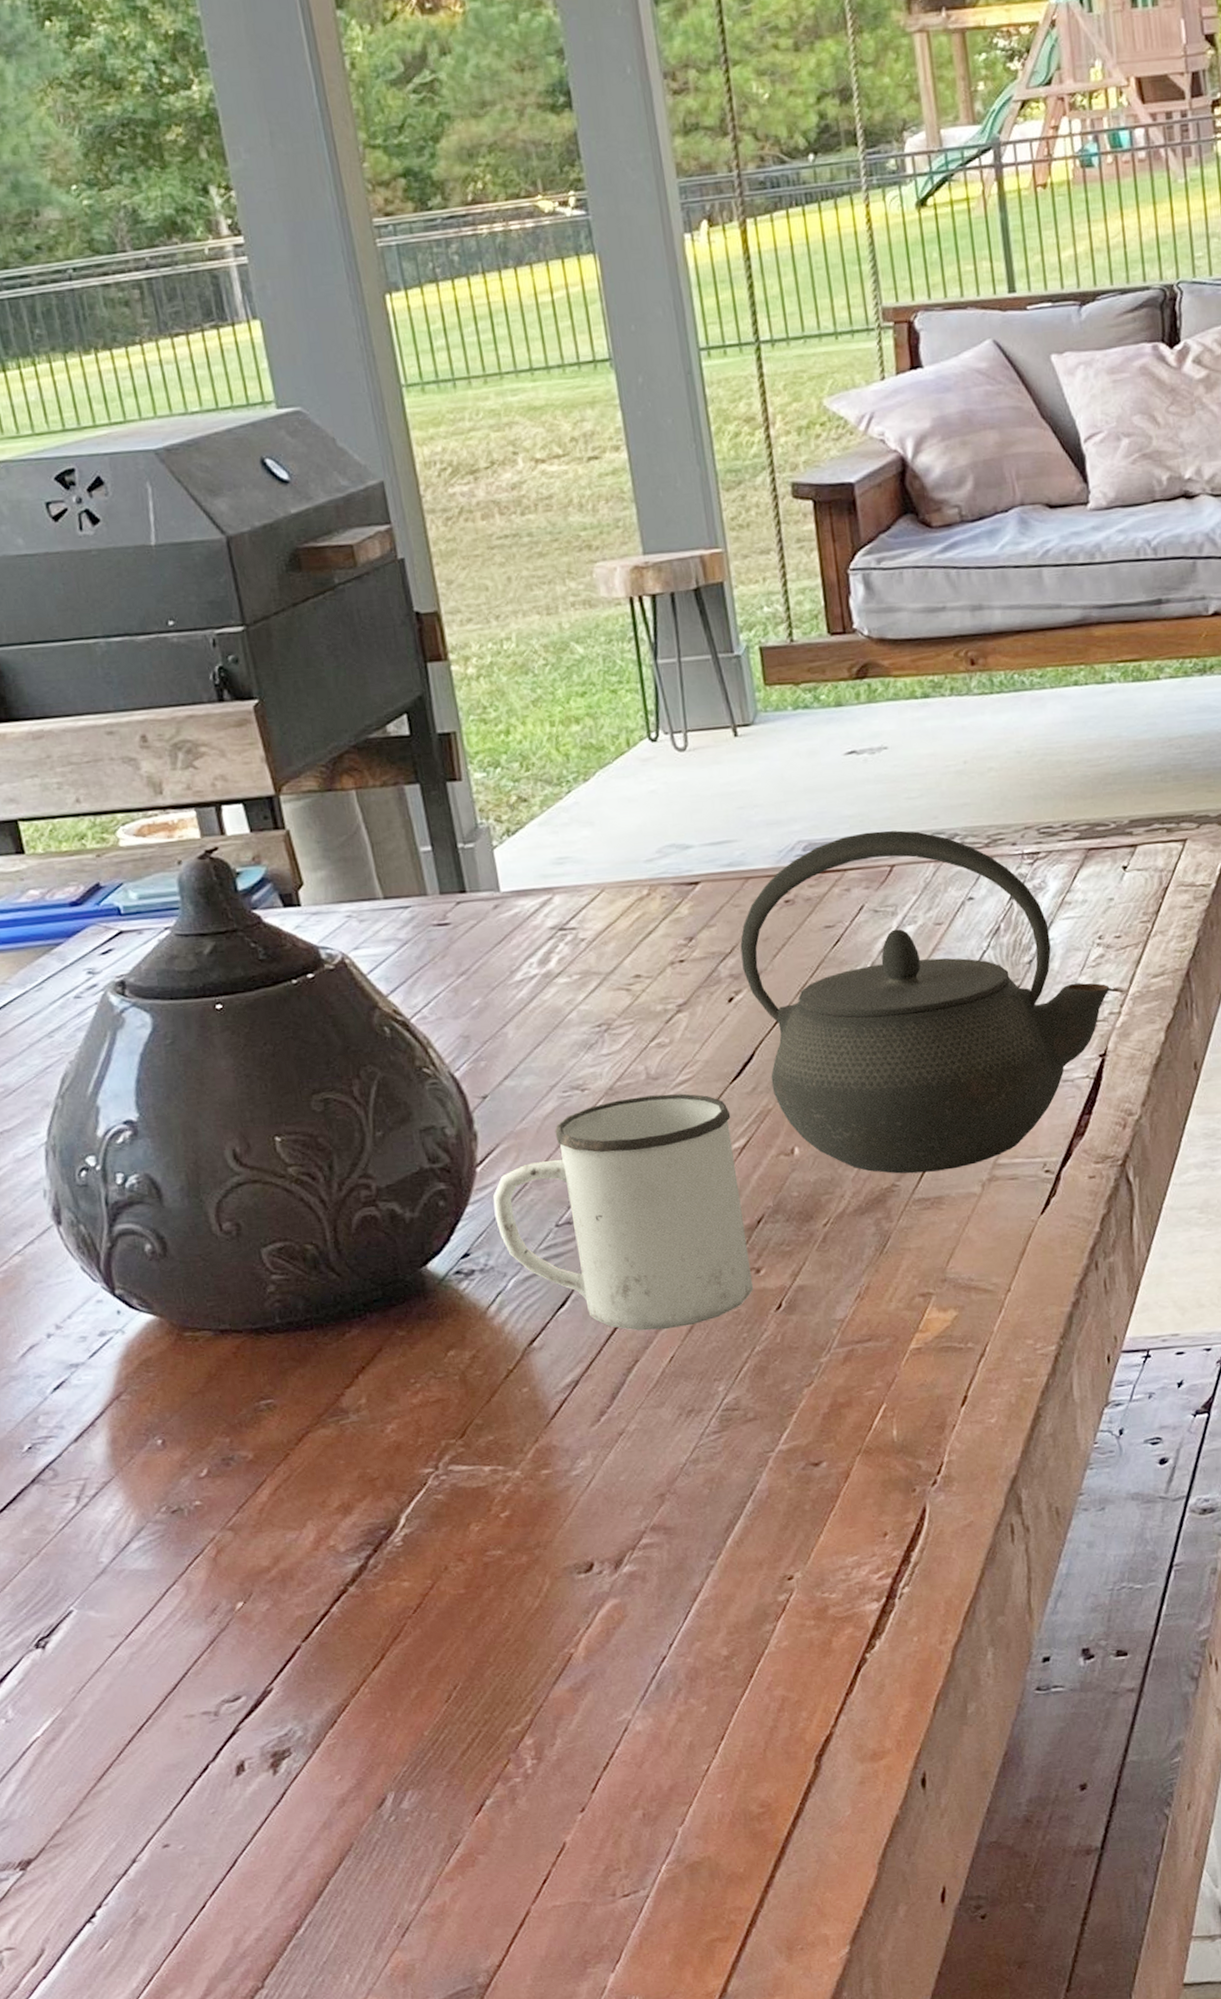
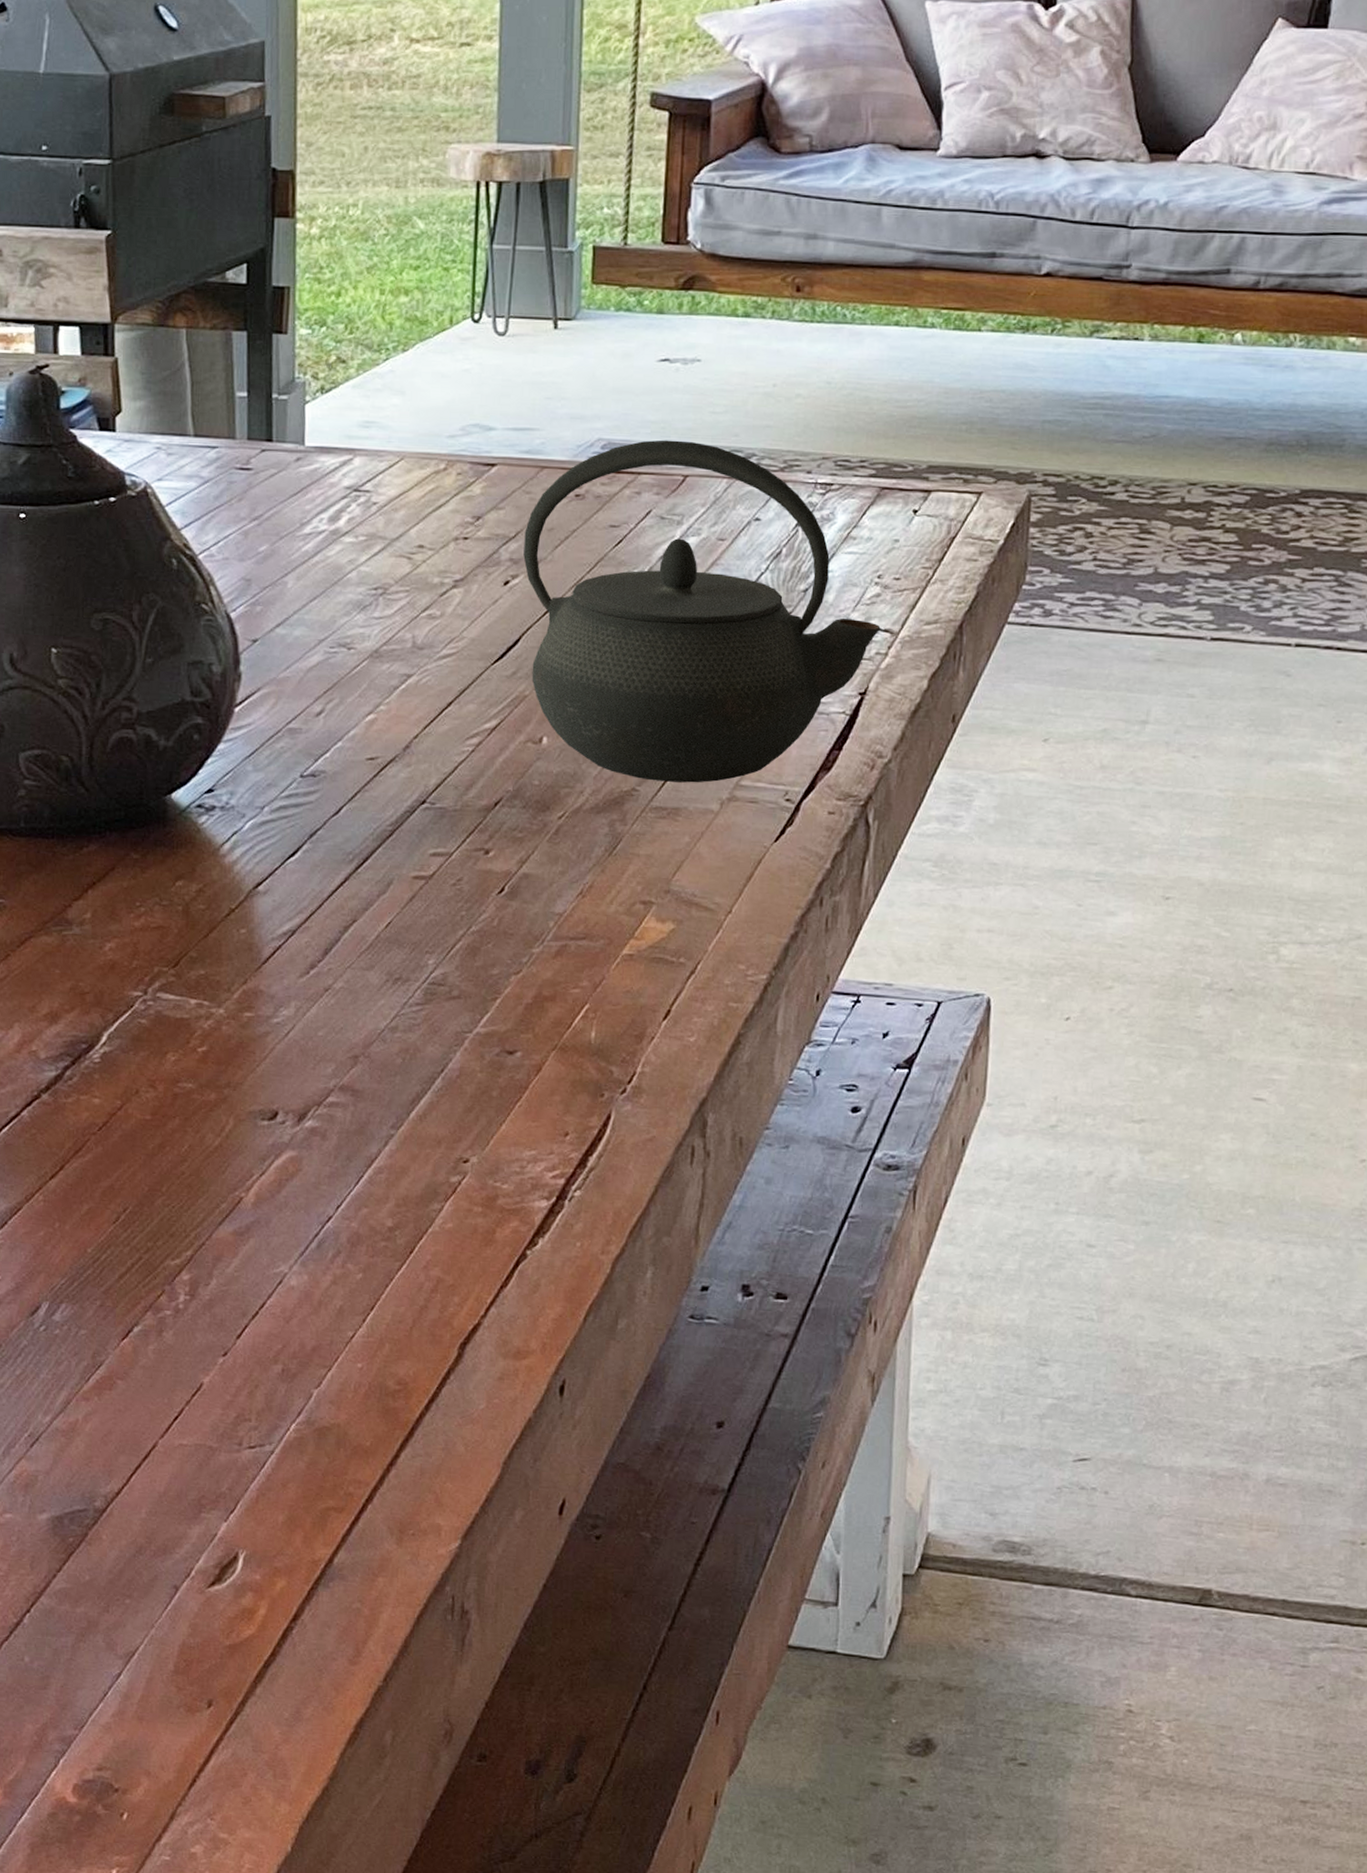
mug: present [492,1093,754,1331] -> none [244,663,487,895]

